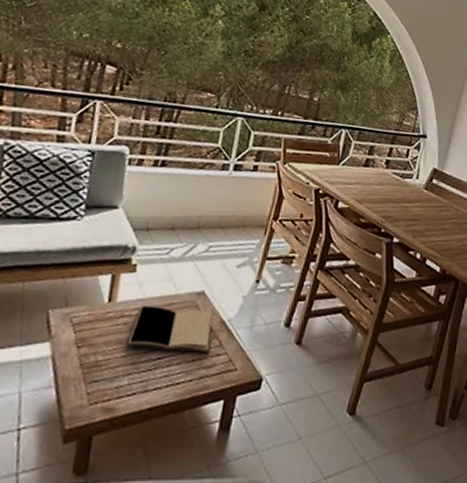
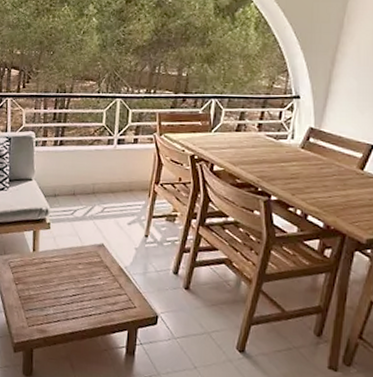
book: present [125,305,212,354] -> none [48,254,113,294]

